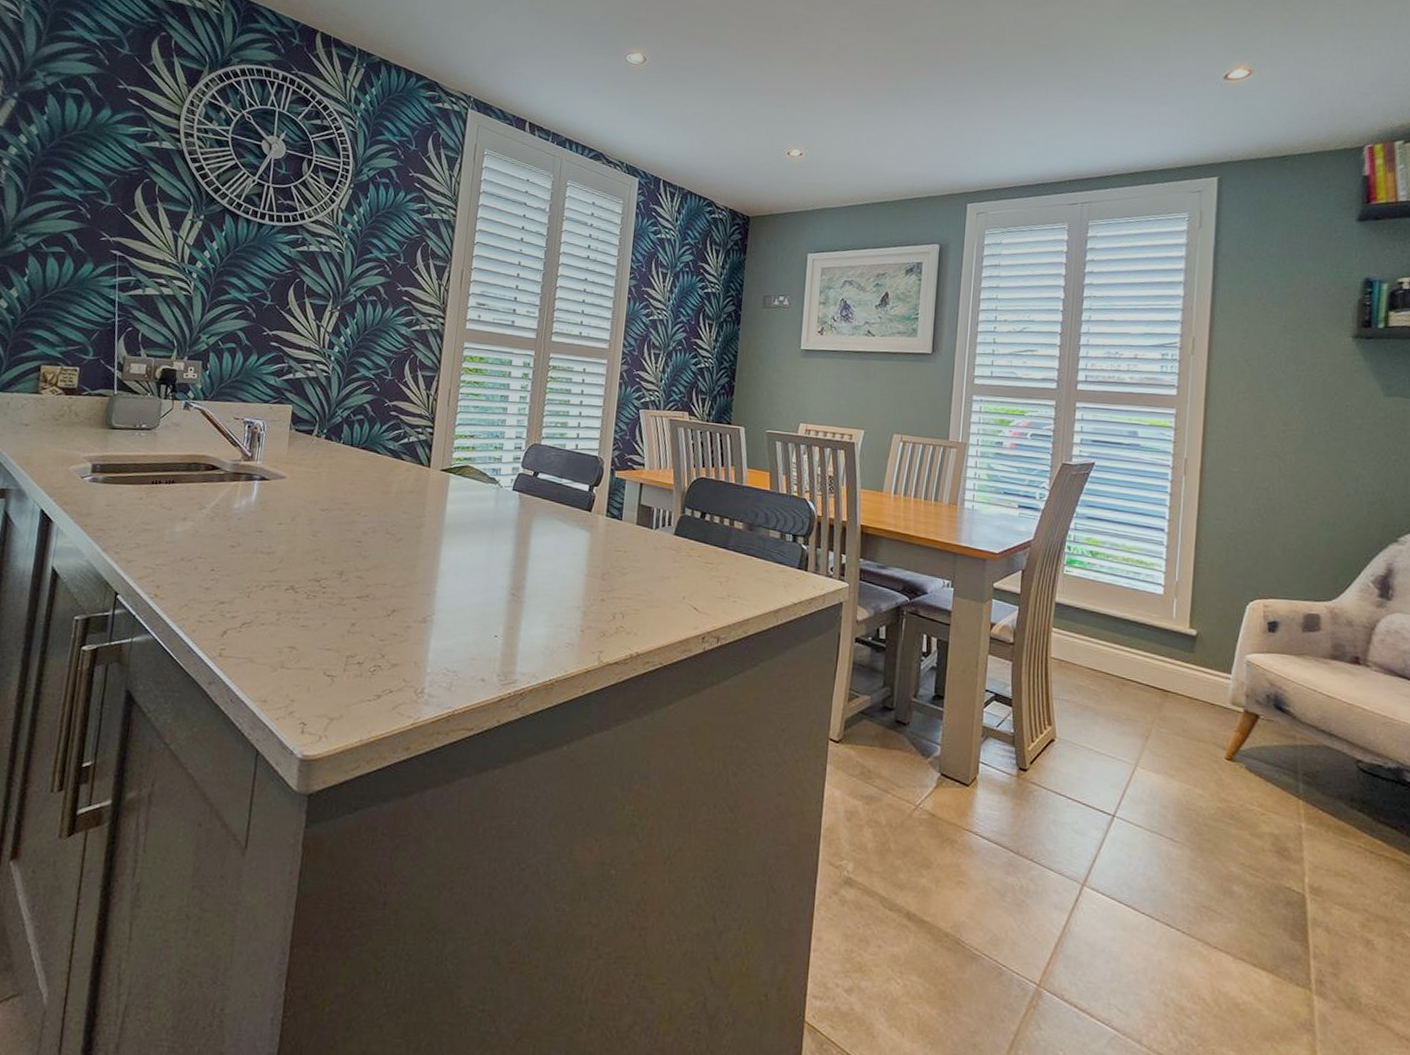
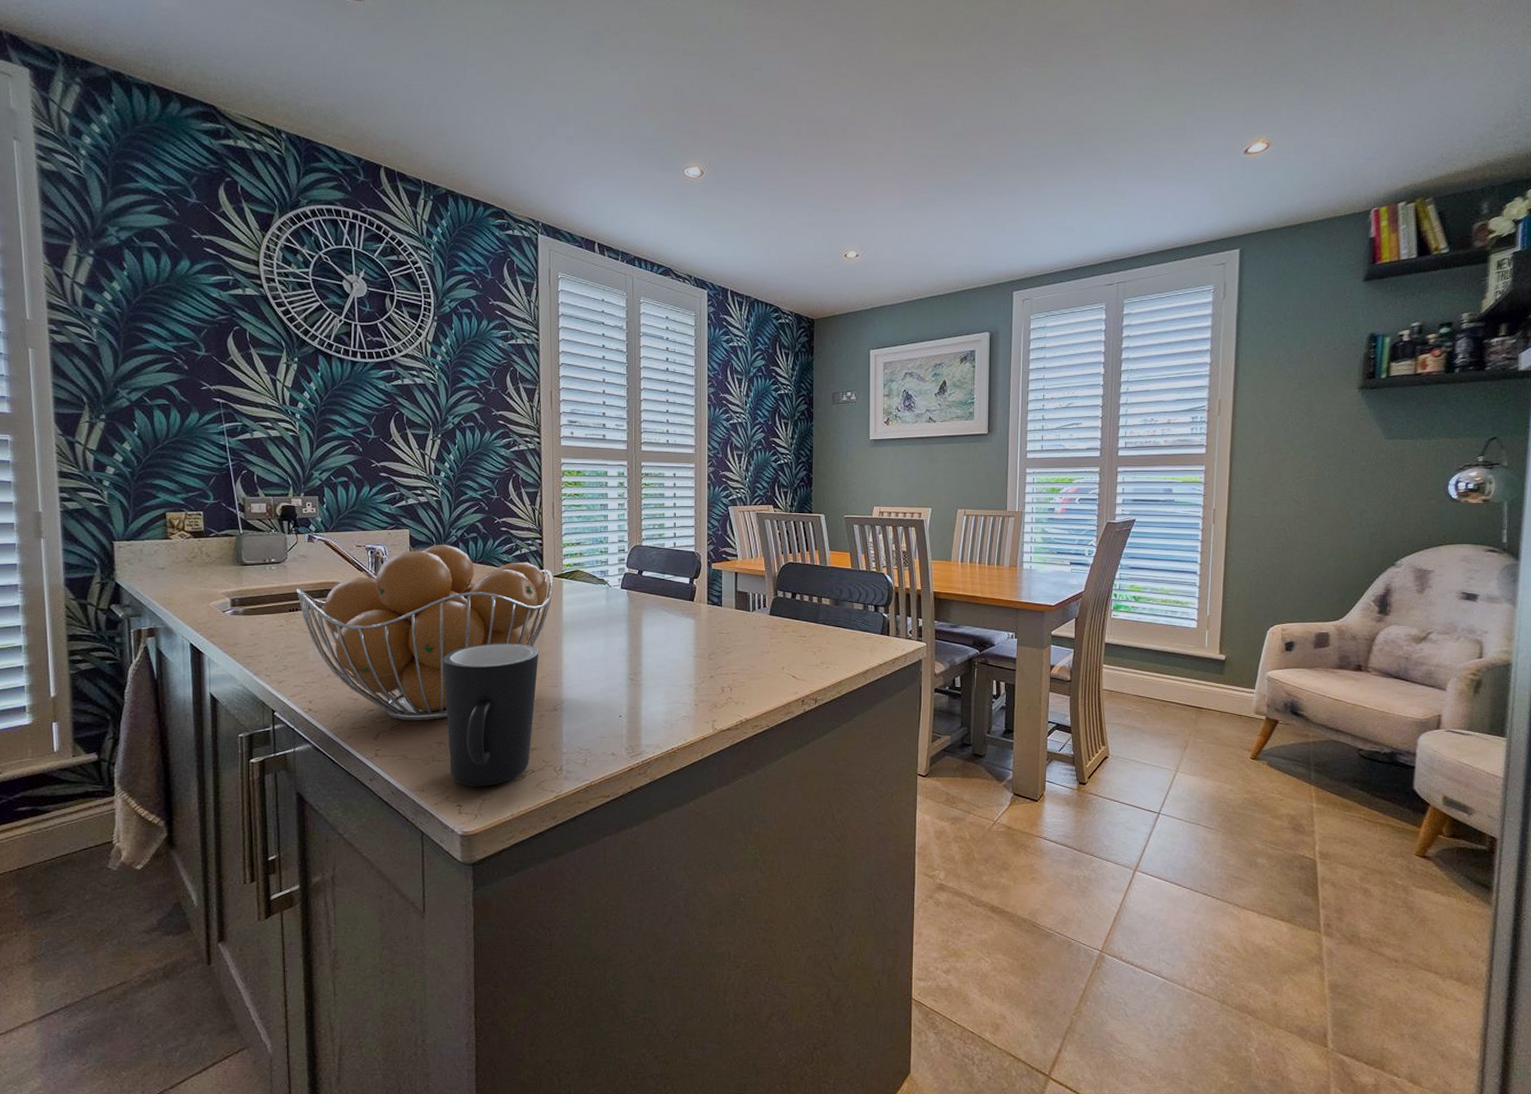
fruit basket: none [162,424,441,621] -> present [296,544,554,720]
mug: none [298,538,415,704] -> present [443,643,539,787]

